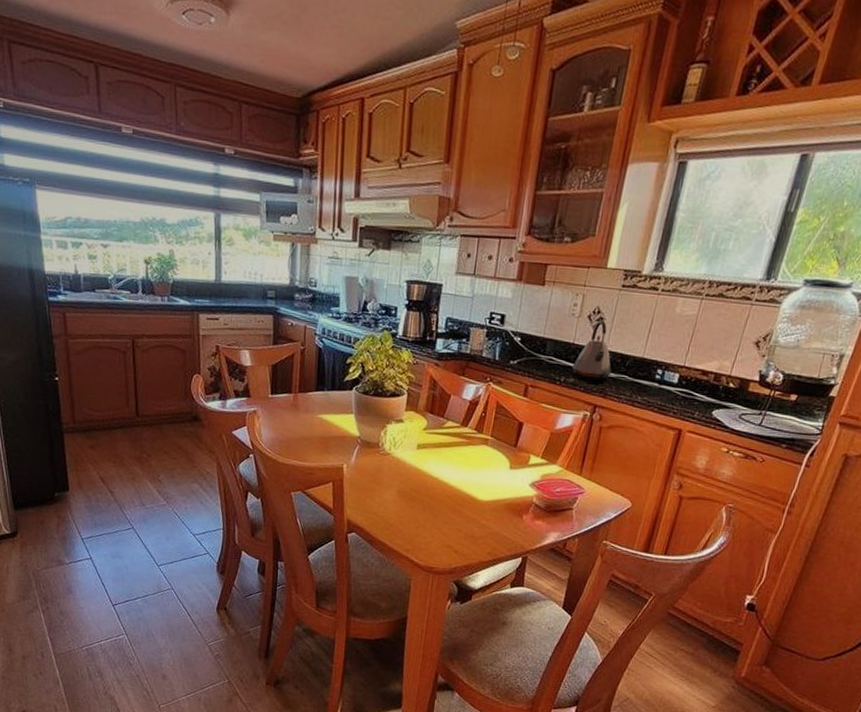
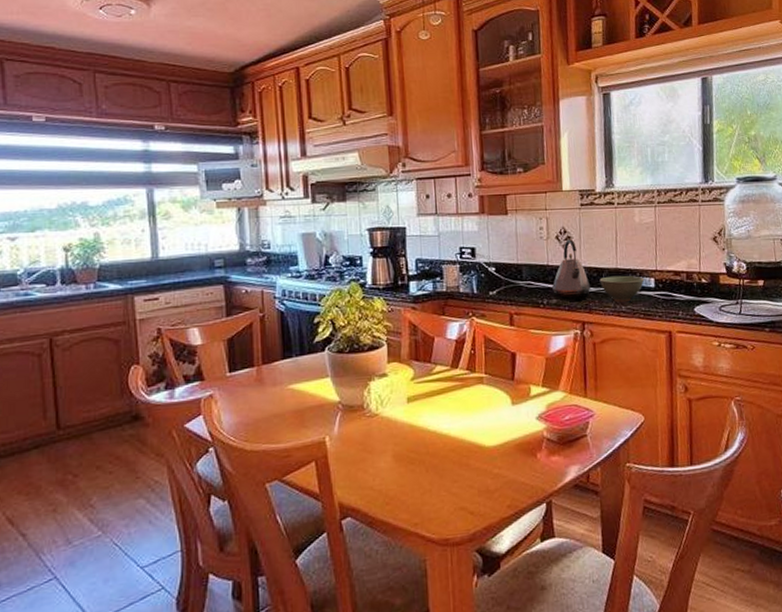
bowl: none [622,364,669,394] -> present [599,275,645,303]

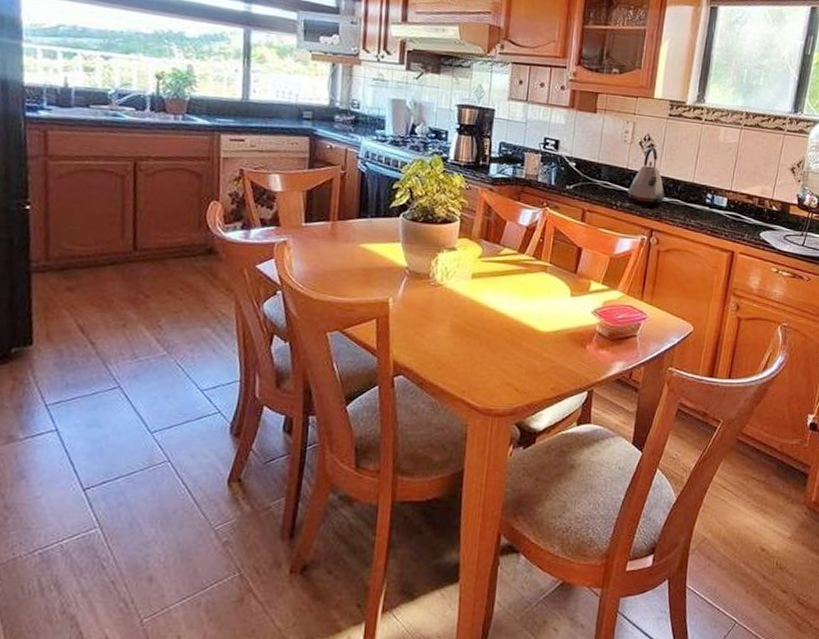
bowl: present [599,275,645,303] -> none [674,189,718,217]

